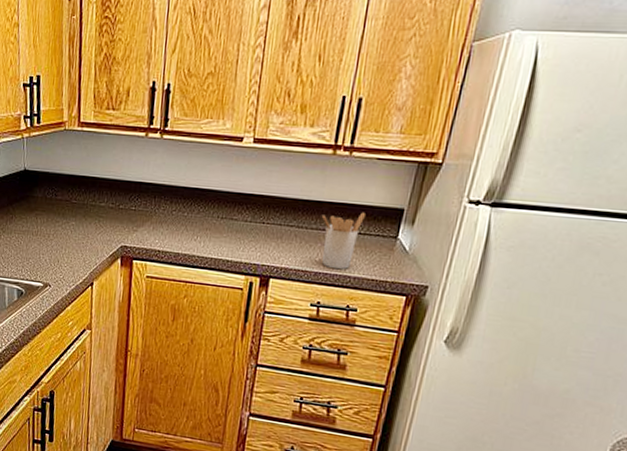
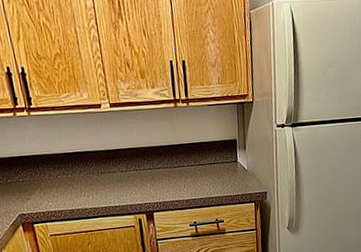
utensil holder: present [321,212,365,270] -> none [179,147,211,194]

